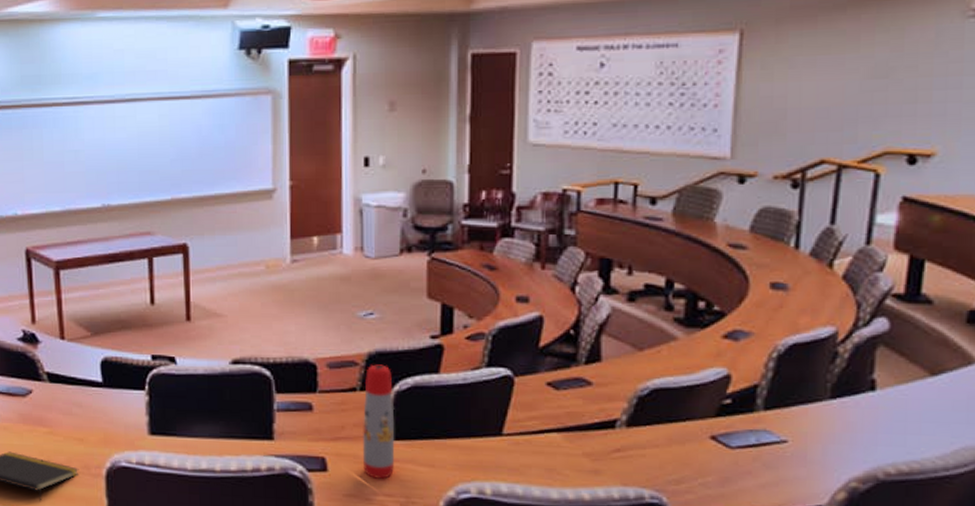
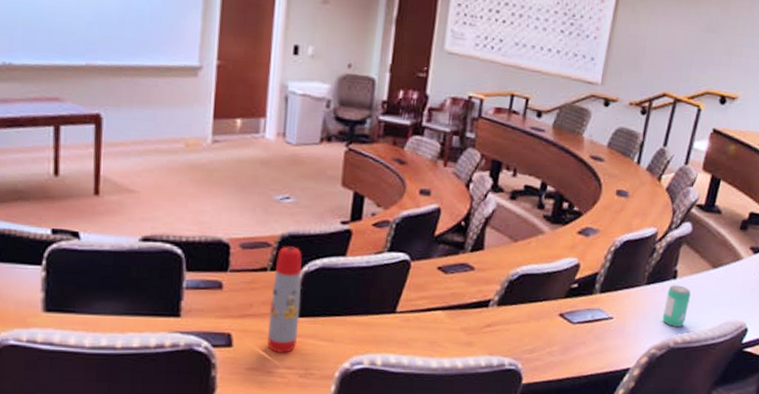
beverage can: none [862,398,901,453] -> present [662,285,691,327]

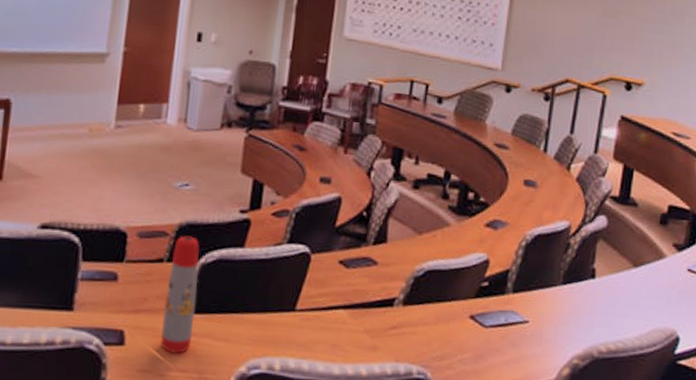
beverage can: present [662,285,691,327] -> none [583,285,612,334]

